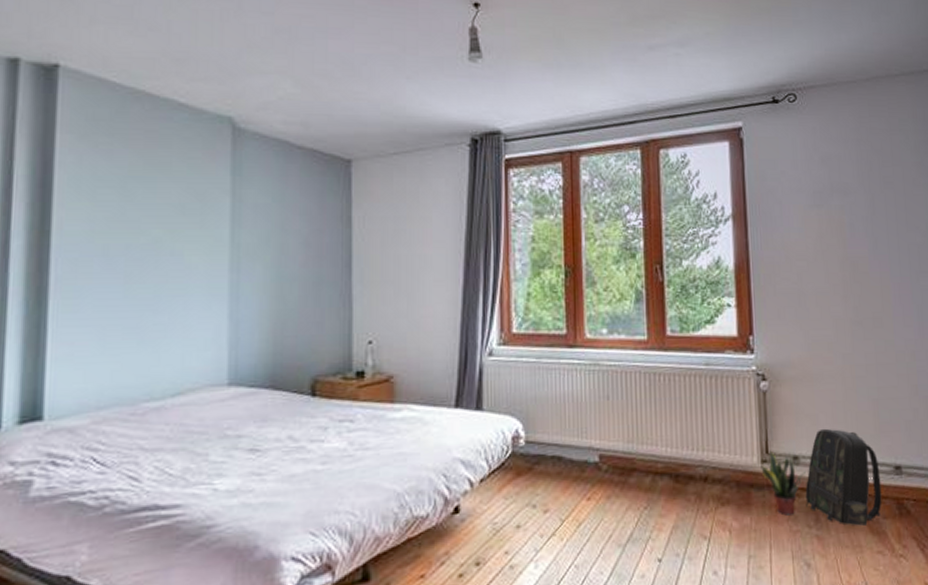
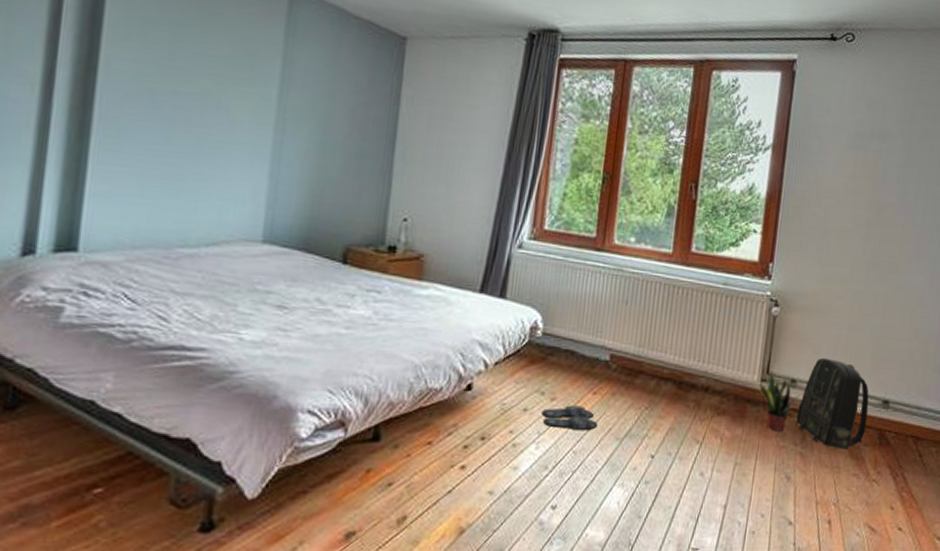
slippers: none [536,514,597,542] -> present [541,405,598,430]

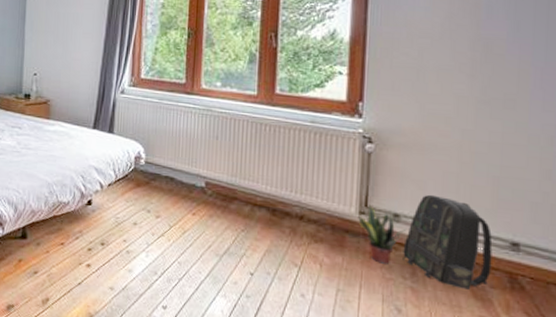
slippers: present [541,405,598,430] -> none [149,222,199,245]

